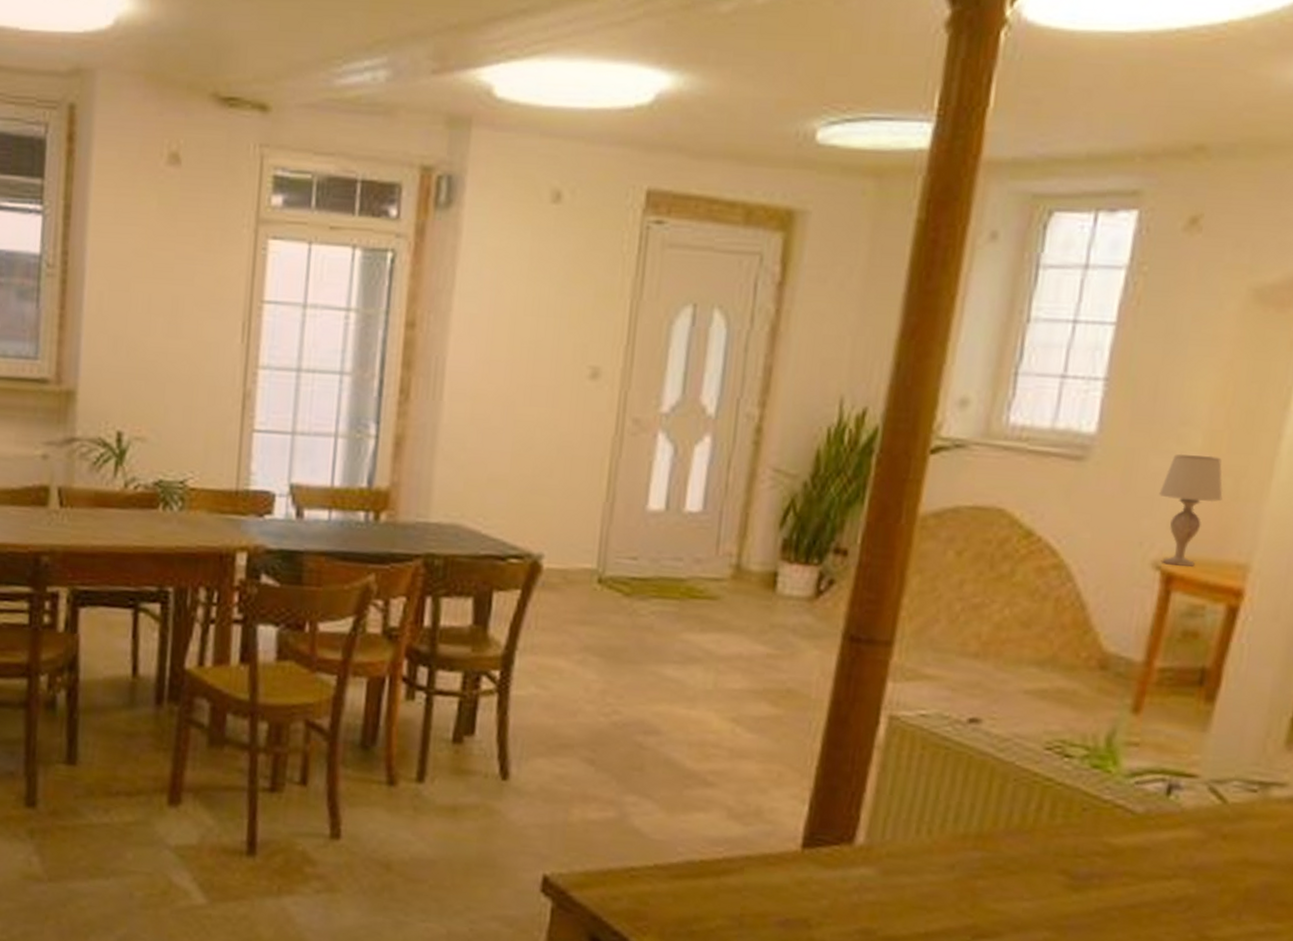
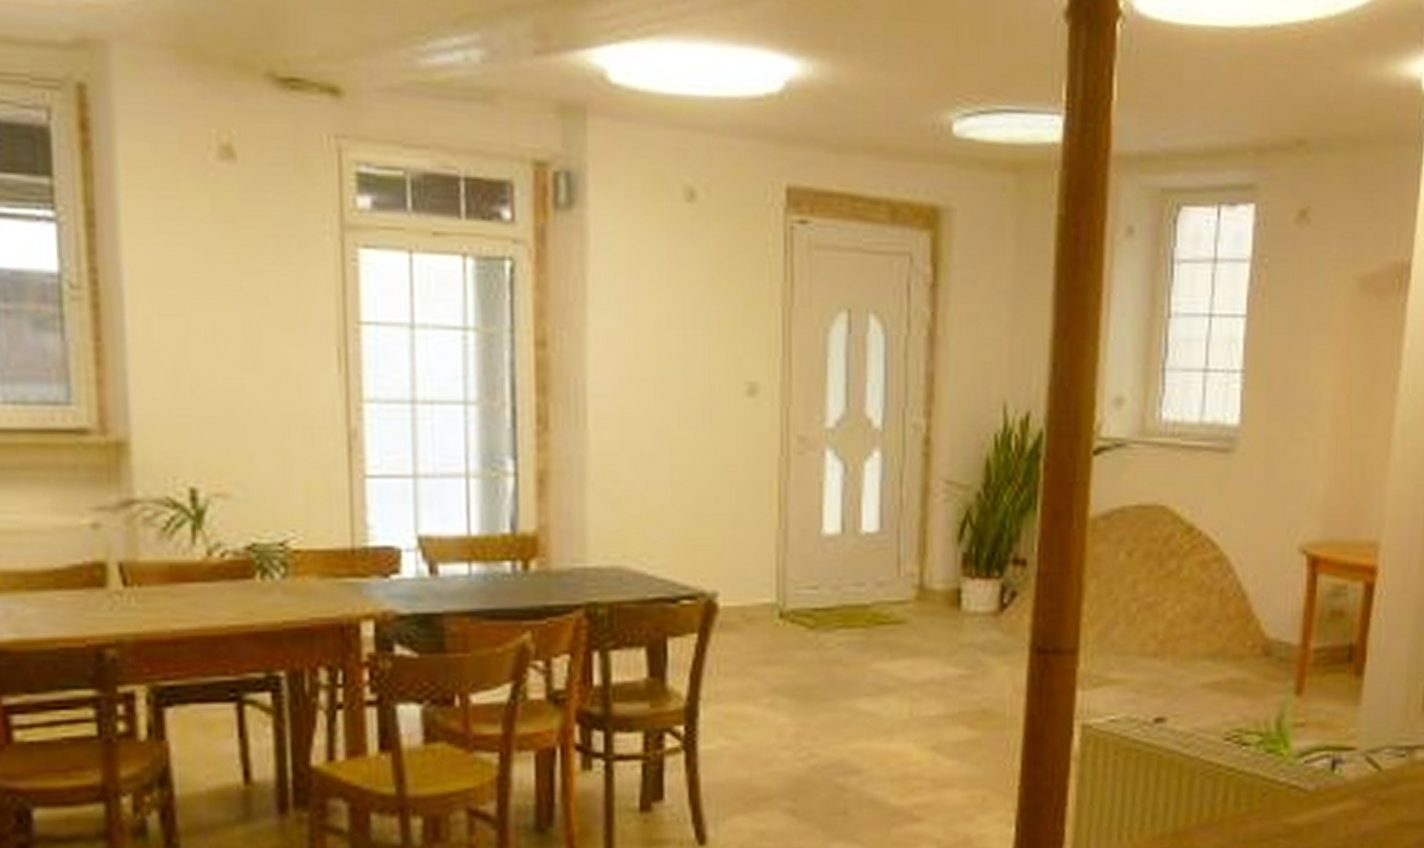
table lamp: present [1159,454,1223,567] -> none [1298,440,1351,550]

